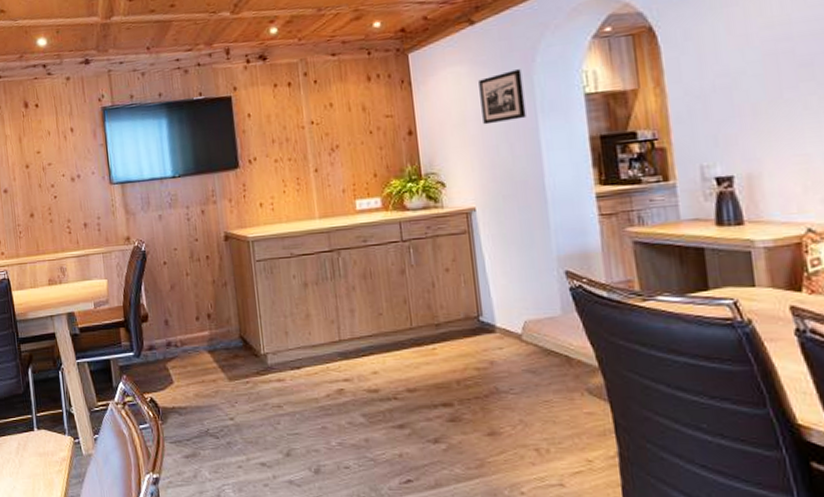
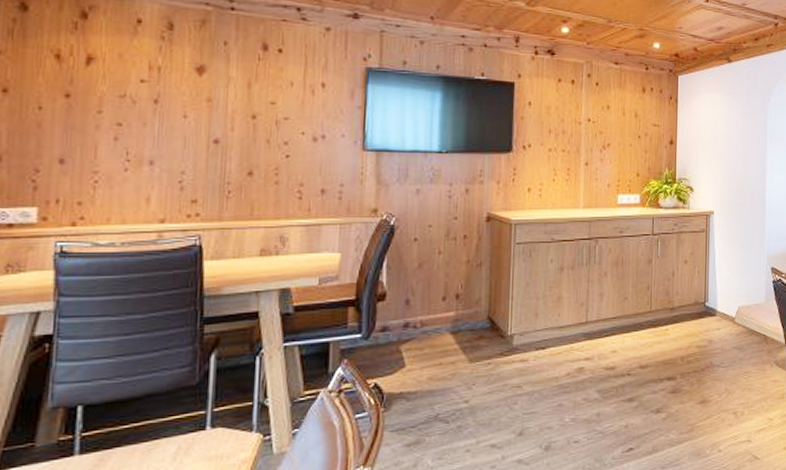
picture frame: present [478,69,526,125] -> none [728,105,760,145]

